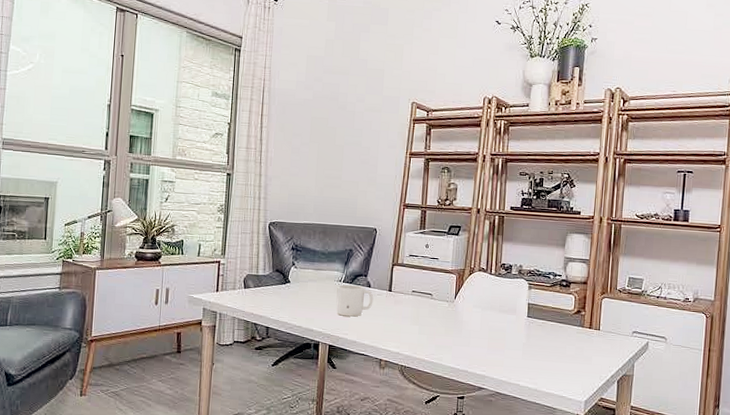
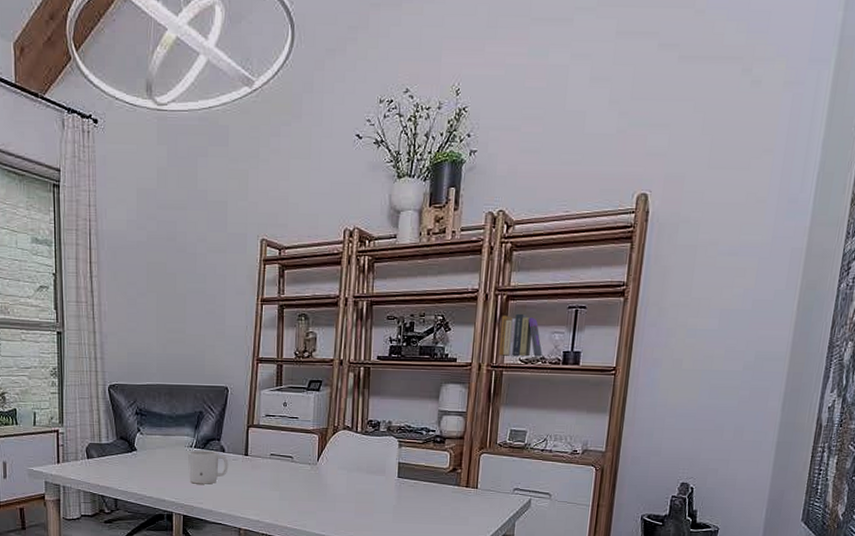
books: none [617,175,656,214] -> present [498,313,542,357]

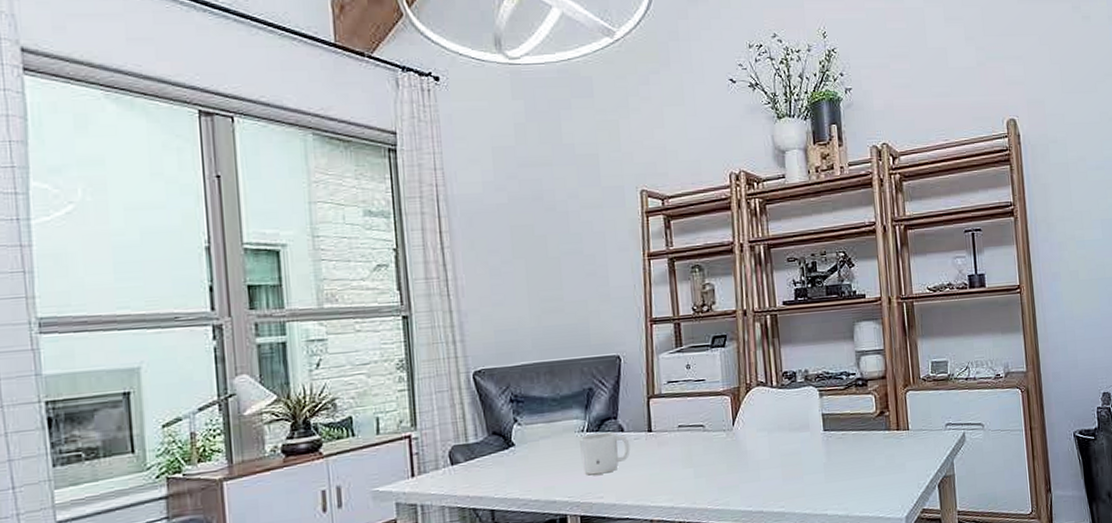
books: present [498,313,542,357] -> none [902,242,949,287]

